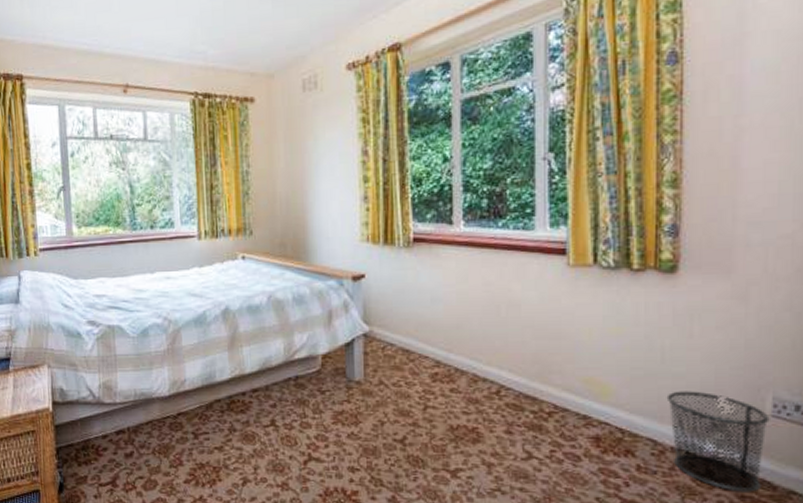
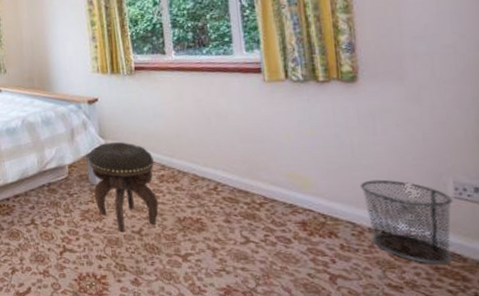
footstool: none [348,329,428,441] -> present [88,141,159,233]

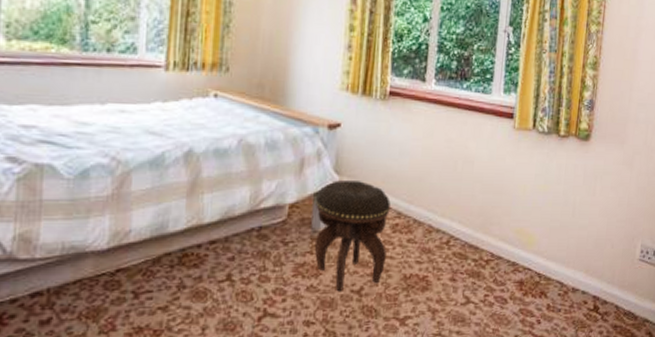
waste bin: present [359,179,453,264] -> none [573,240,638,323]

